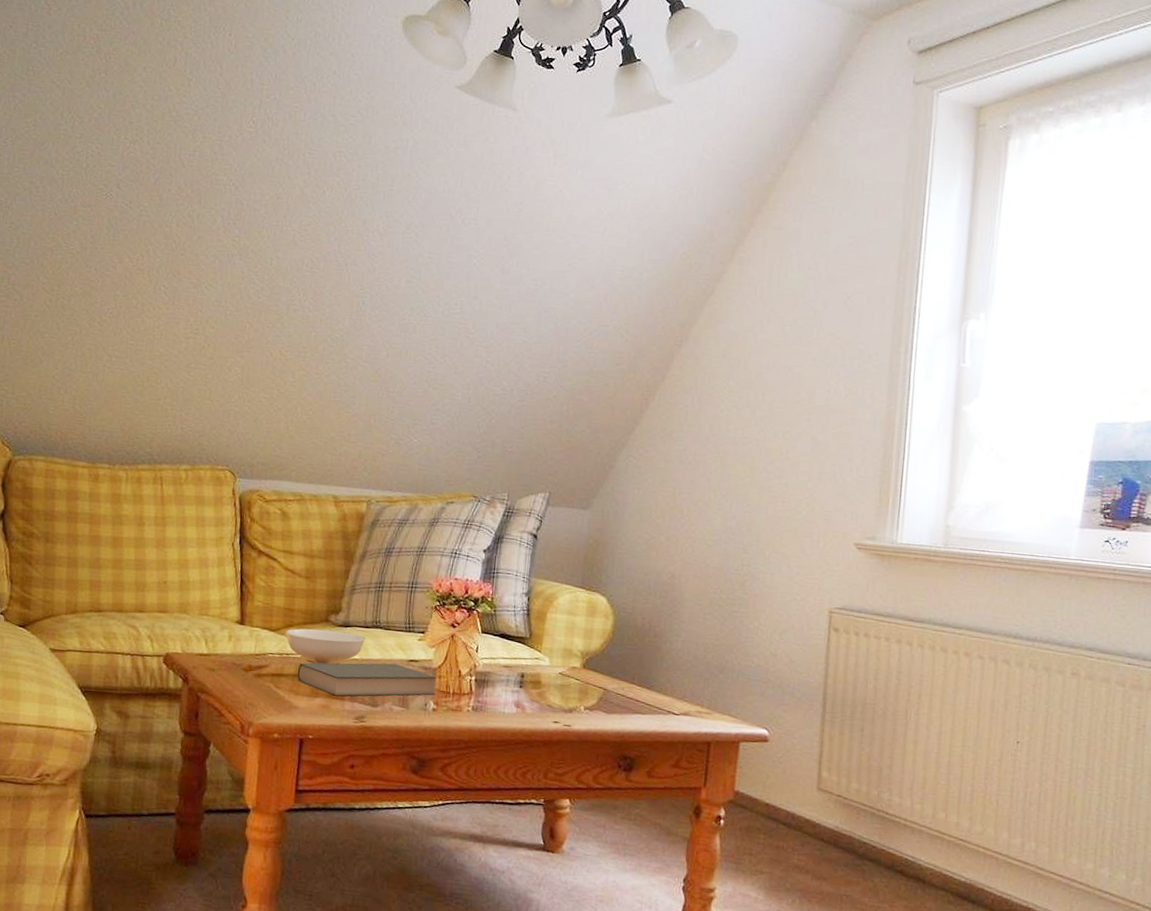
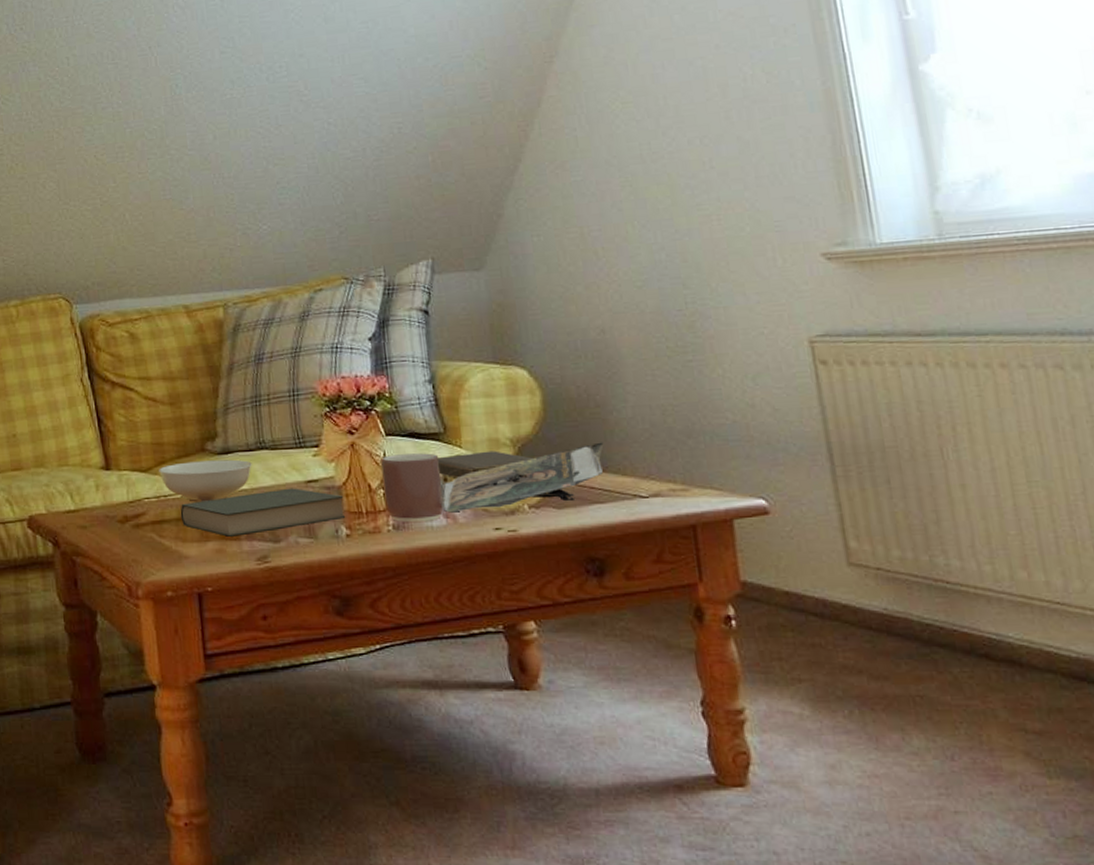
mug: none [469,649,521,709] -> present [379,453,444,523]
magazine: none [516,665,654,708] -> present [441,442,604,513]
book: none [519,657,597,677] -> present [438,451,535,478]

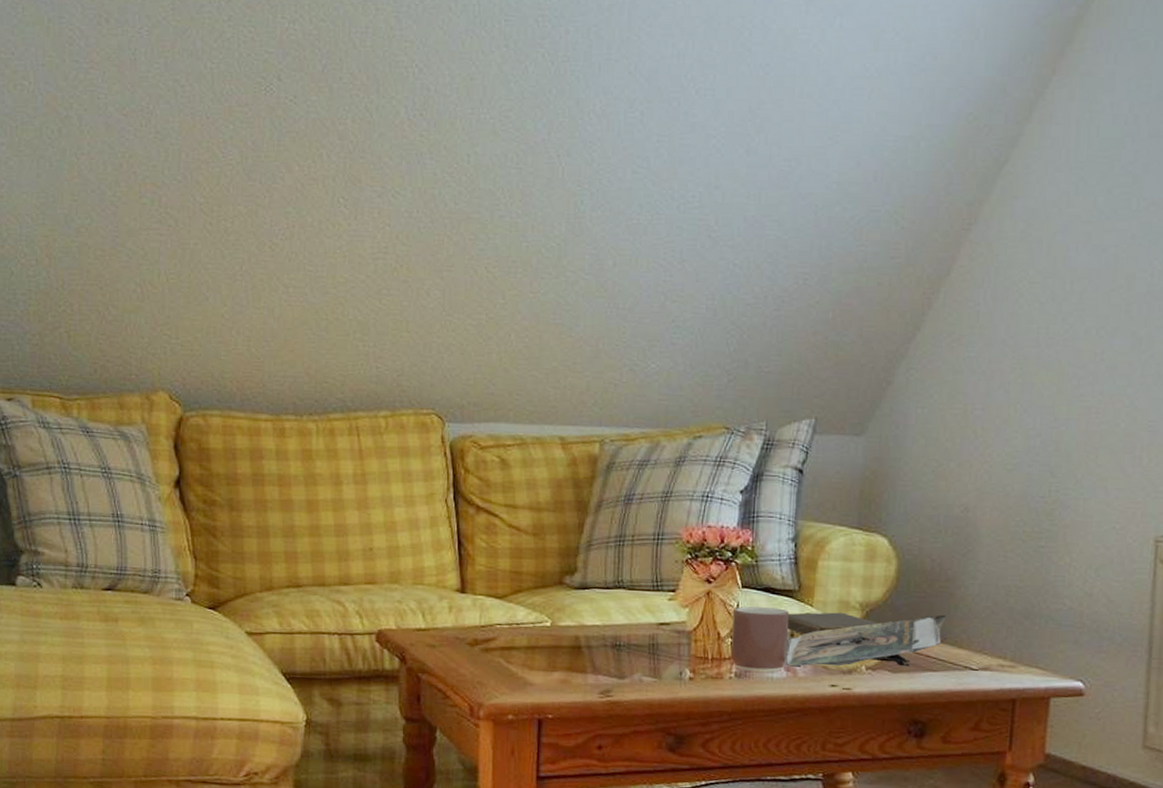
bowl: present [158,459,252,502] -> none [513,593,608,634]
book: present [180,488,346,537] -> none [530,628,692,669]

